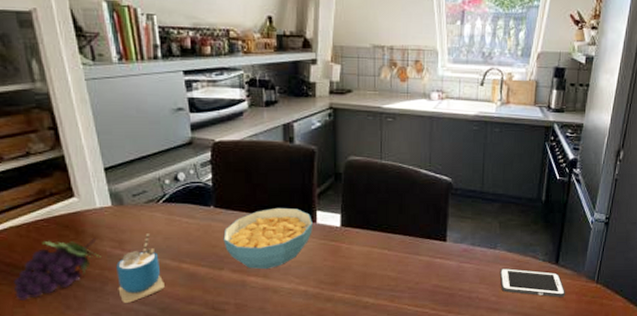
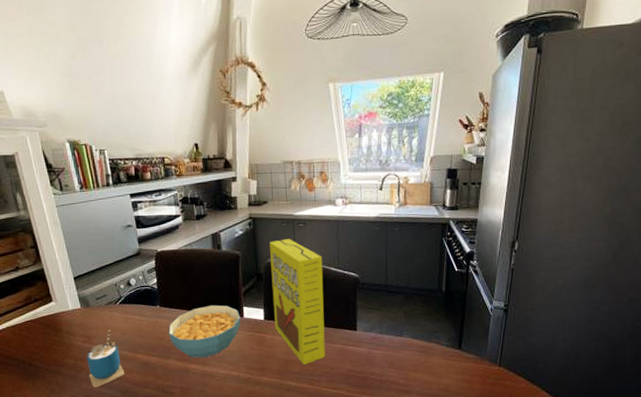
fruit: present [12,237,101,300] -> none [11,334,75,386]
cereal box: none [352,135,413,279] -> present [270,239,326,365]
cell phone: present [499,268,566,297] -> none [406,354,470,380]

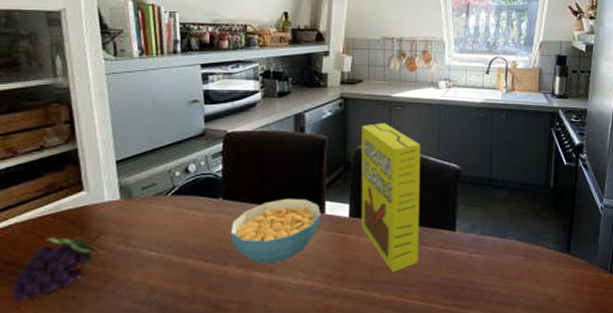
fruit: none [11,334,75,386] -> present [11,232,105,302]
cup: present [87,330,125,387] -> none [119,228,167,303]

